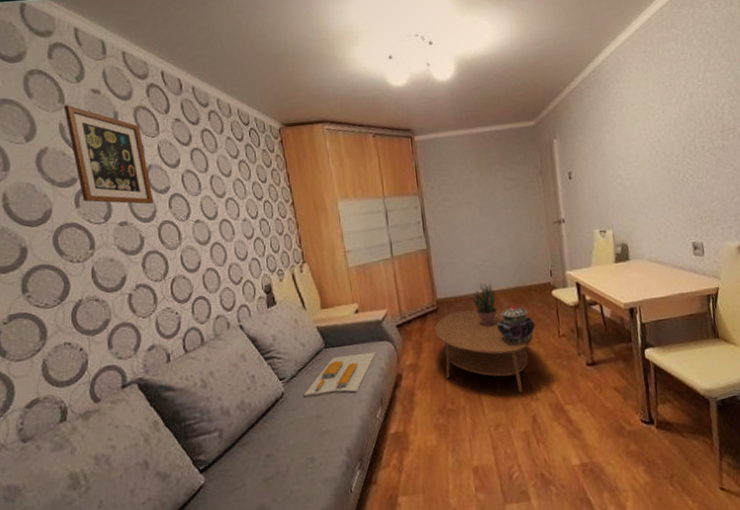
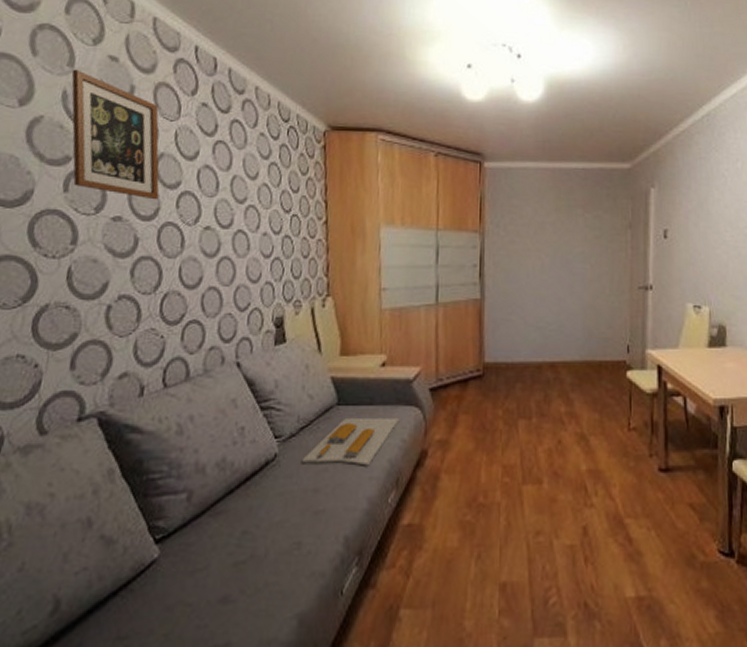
coffee table: present [434,310,533,394] -> none [476,381,596,496]
potted plant: present [471,283,498,327] -> none [527,351,557,405]
decorative container: present [497,305,535,345] -> none [554,383,601,433]

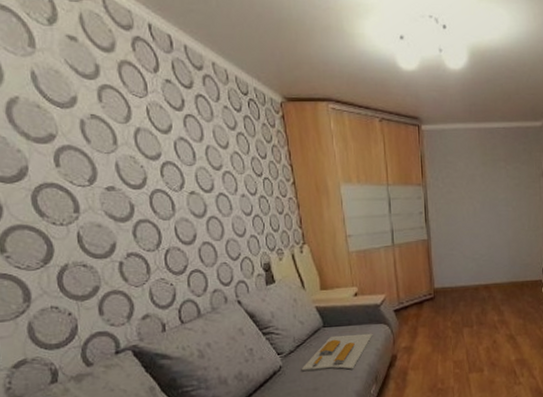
picture frame: present [71,69,160,200] -> none [34,50,144,171]

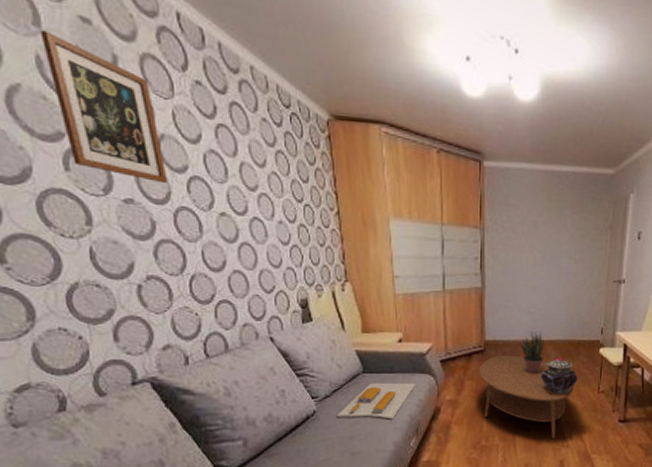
picture frame: none [34,50,144,171] -> present [39,30,168,184]
coffee table: none [430,300,521,378] -> present [478,355,574,440]
potted plant: none [467,276,491,316] -> present [520,331,544,374]
decorative container: none [489,298,524,334] -> present [541,357,578,395]

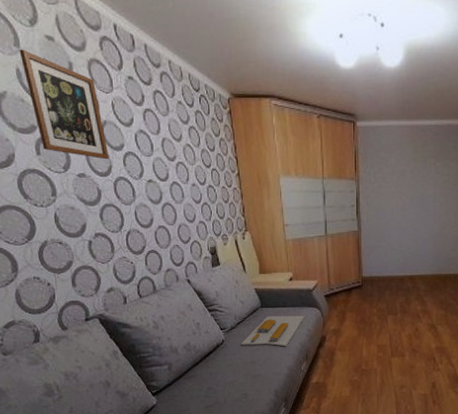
coffee table: present [478,355,574,440] -> none [357,289,442,364]
potted plant: present [520,331,544,374] -> none [393,268,415,305]
decorative container: present [541,357,578,395] -> none [413,290,446,323]

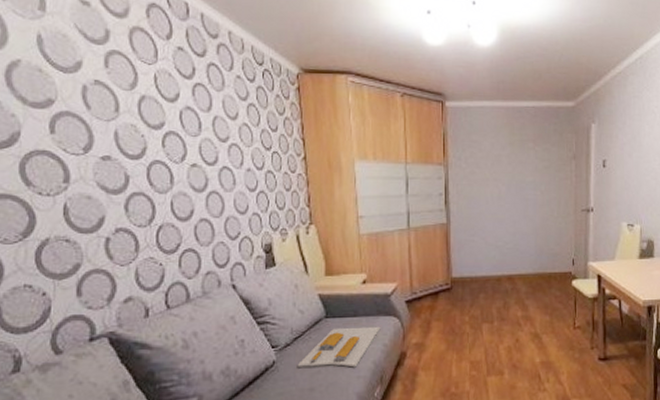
picture frame: present [19,49,110,160] -> none [44,13,145,140]

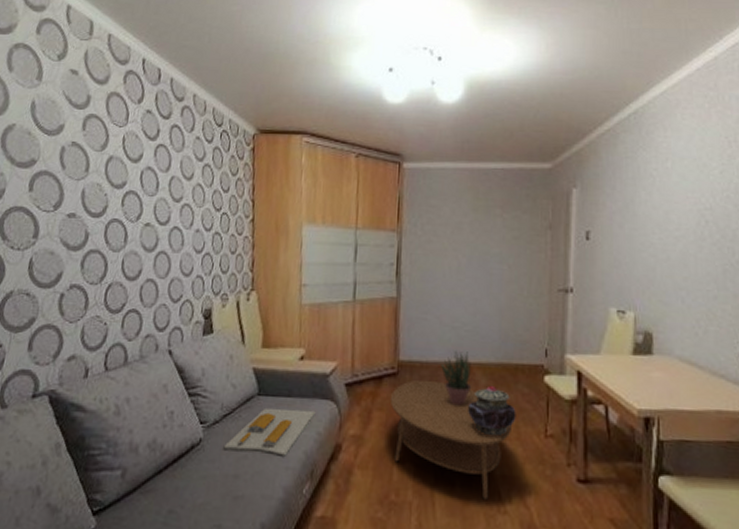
coffee table: none [446,292,547,383] -> present [390,379,511,501]
potted plant: none [488,266,515,311] -> present [441,351,472,406]
decorative container: none [512,291,551,333] -> present [468,385,516,437]

